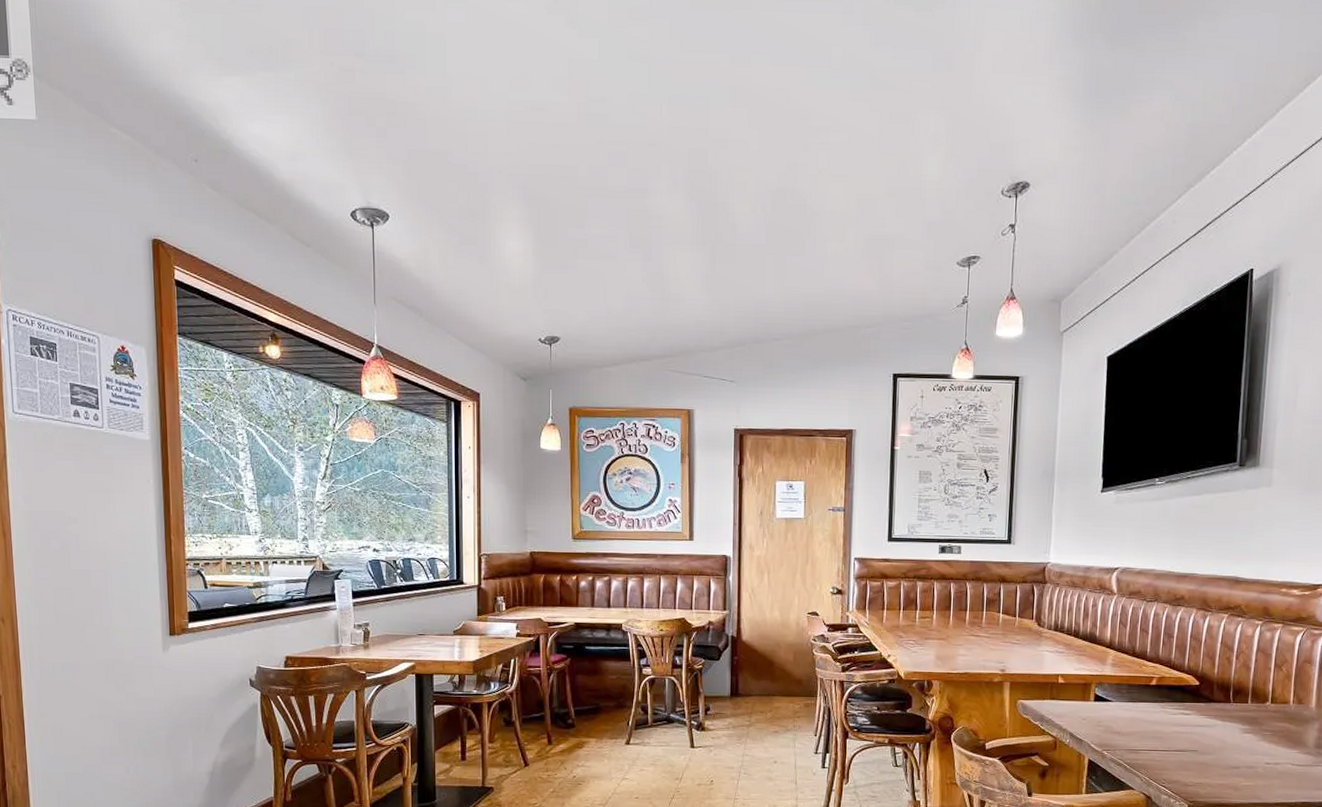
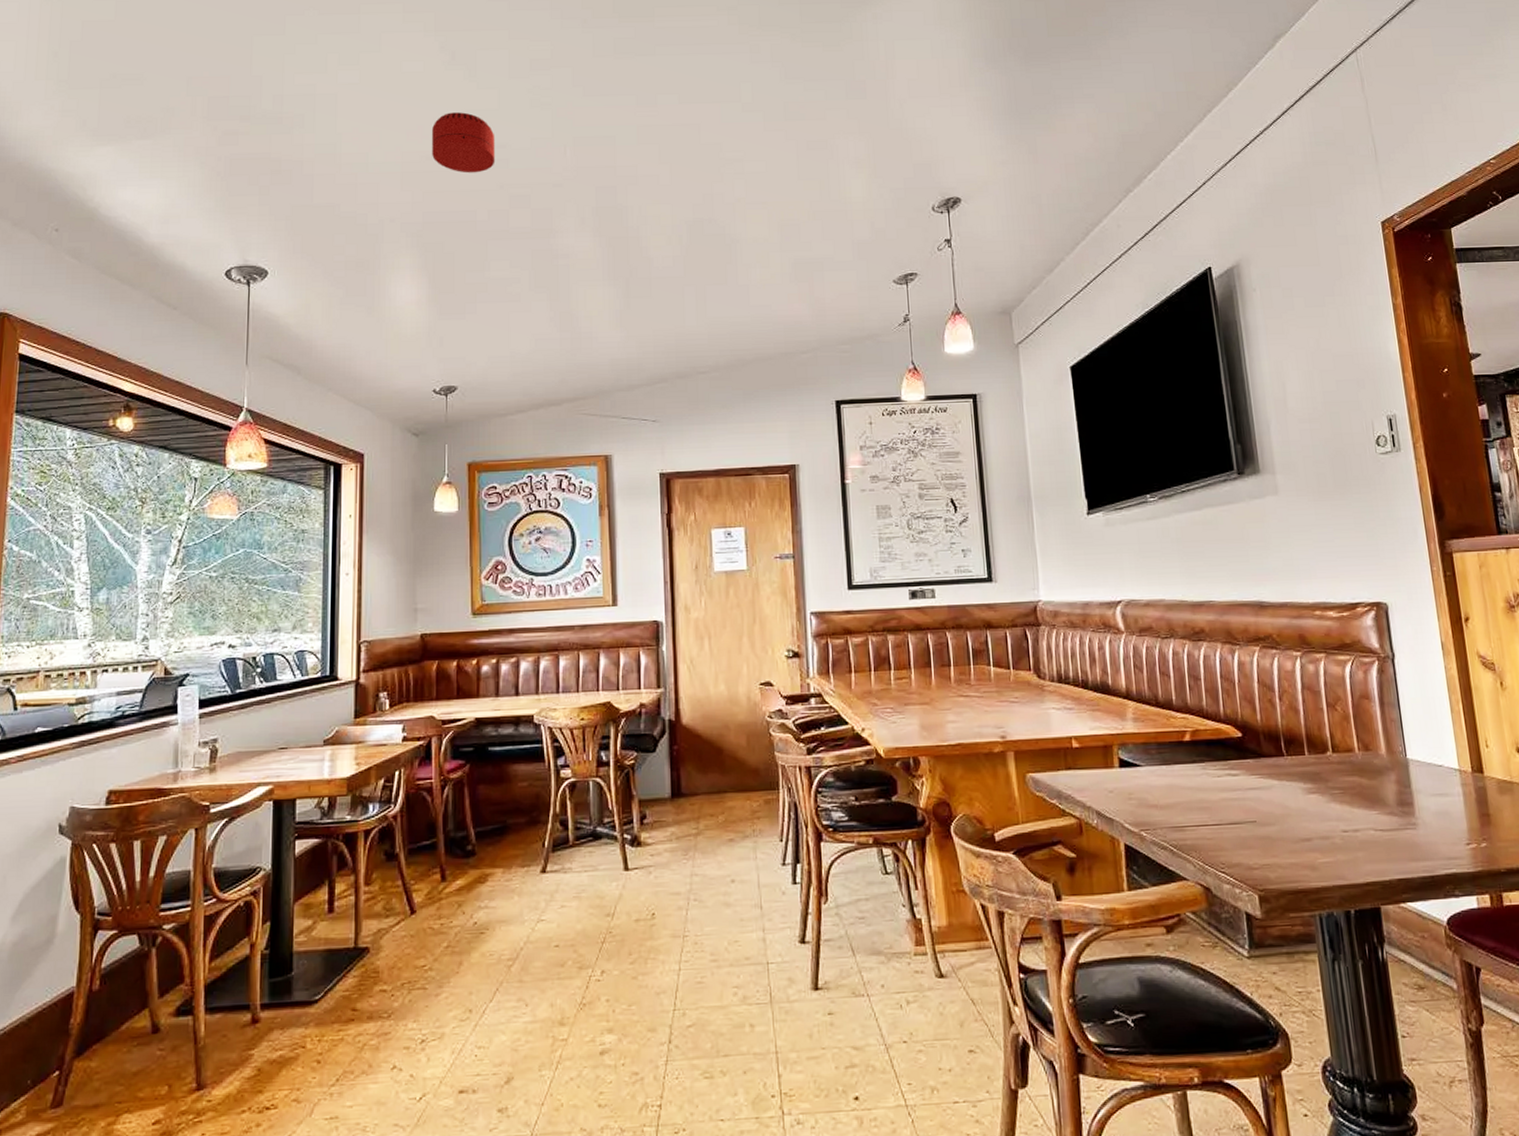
smoke detector: none [536,61,596,127] -> present [432,112,495,173]

